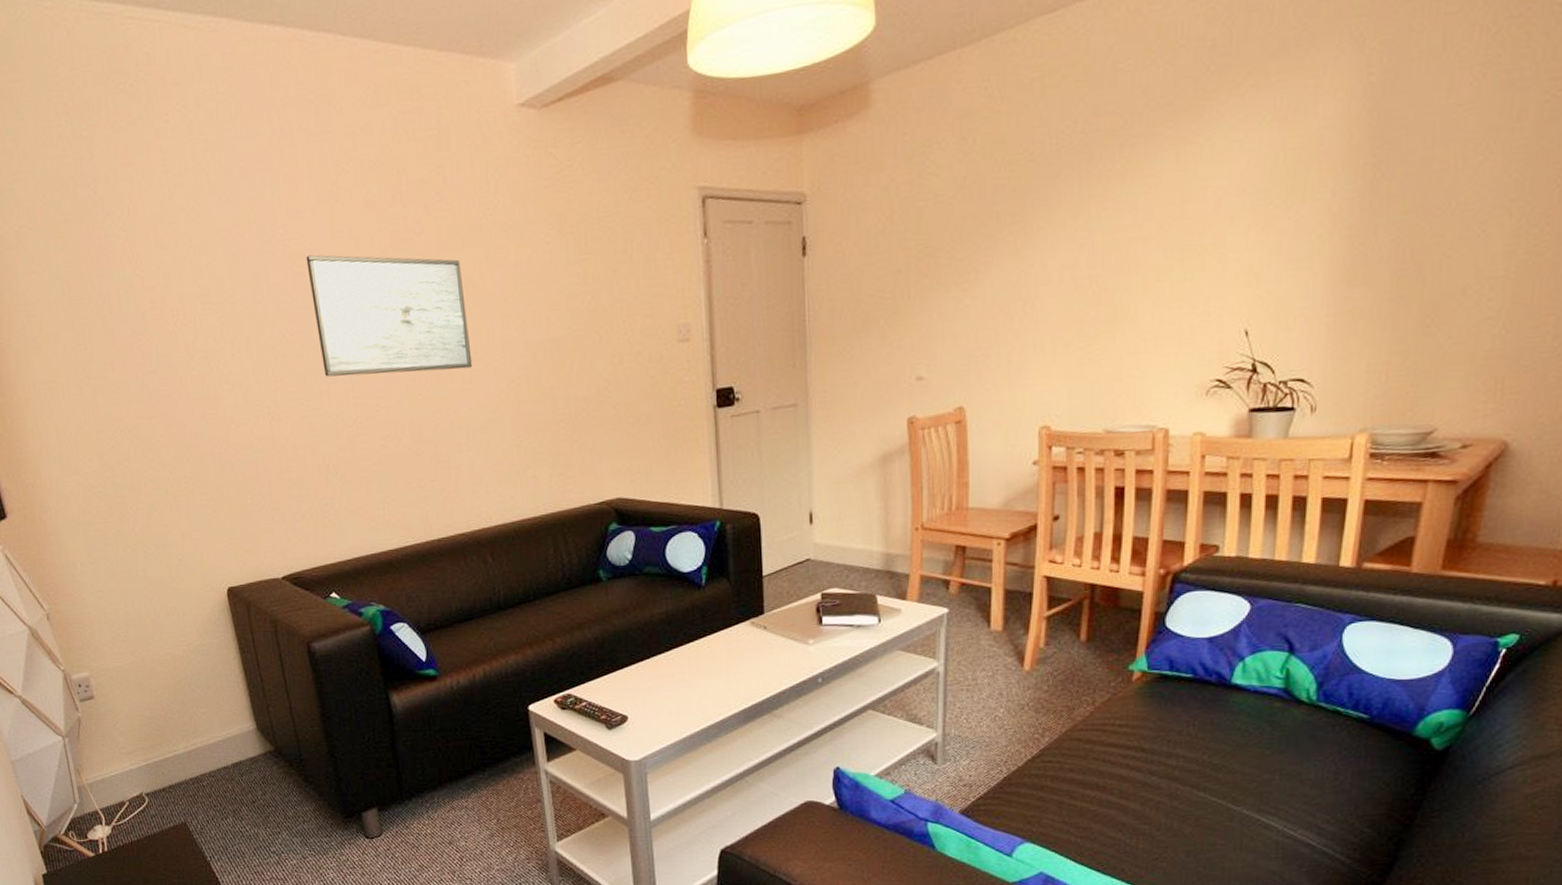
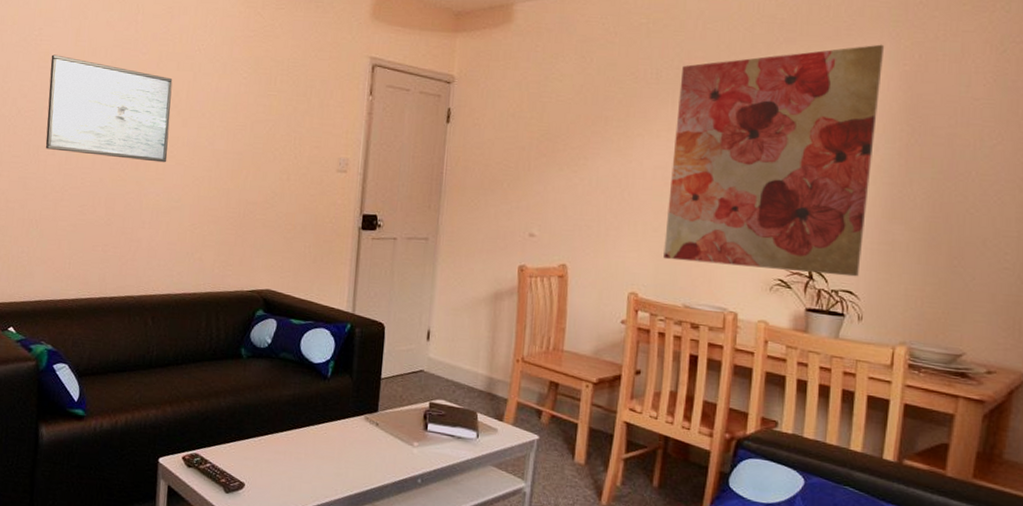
wall art: none [1078,51,1345,379] -> present [663,44,885,277]

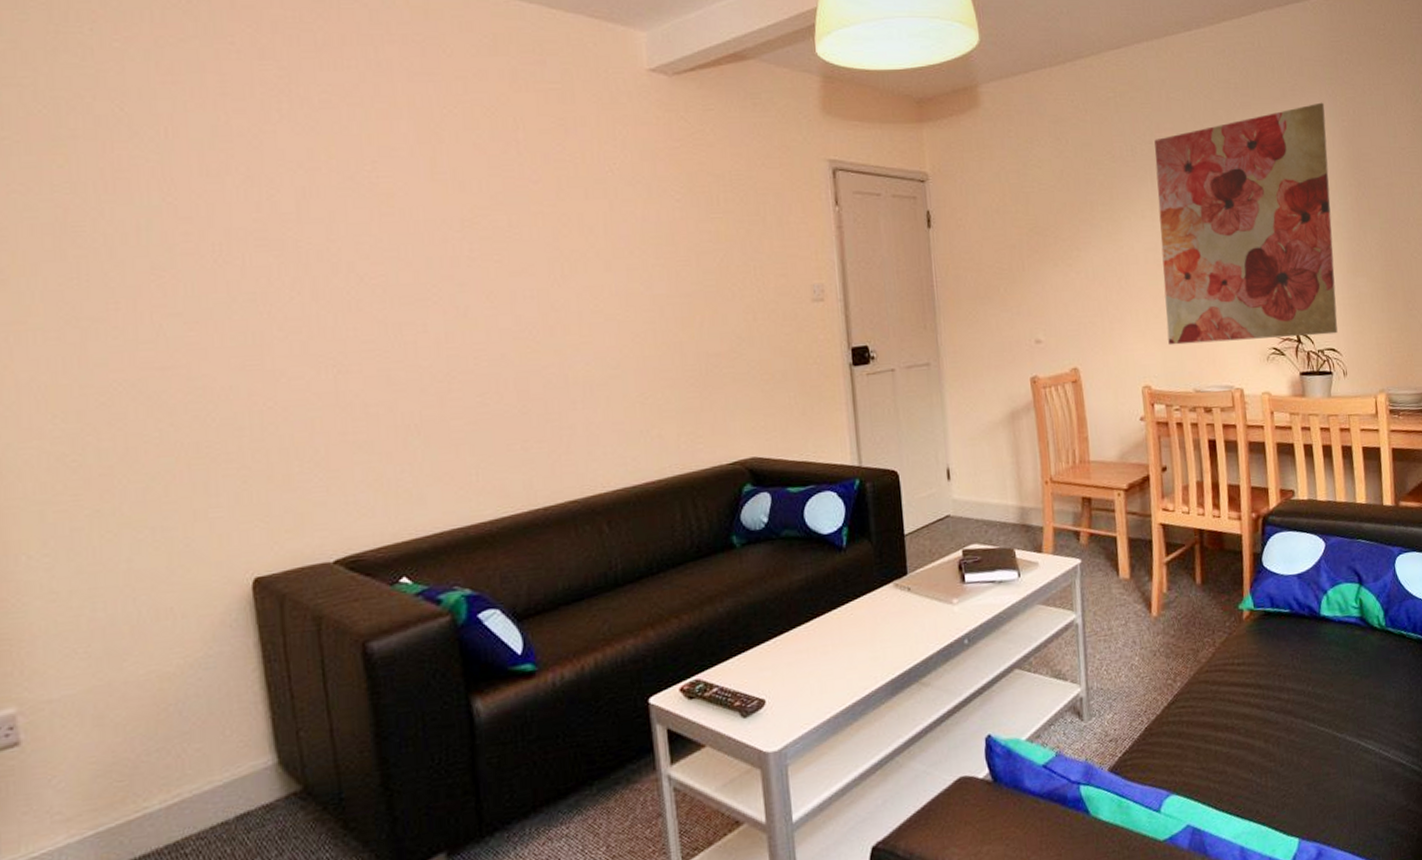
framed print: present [45,54,173,163] -> none [397,195,593,326]

